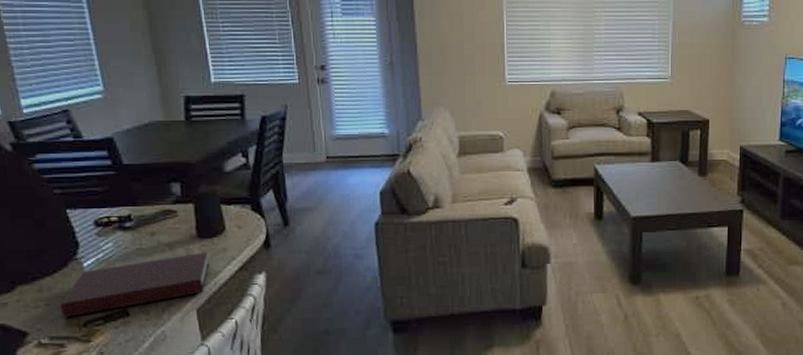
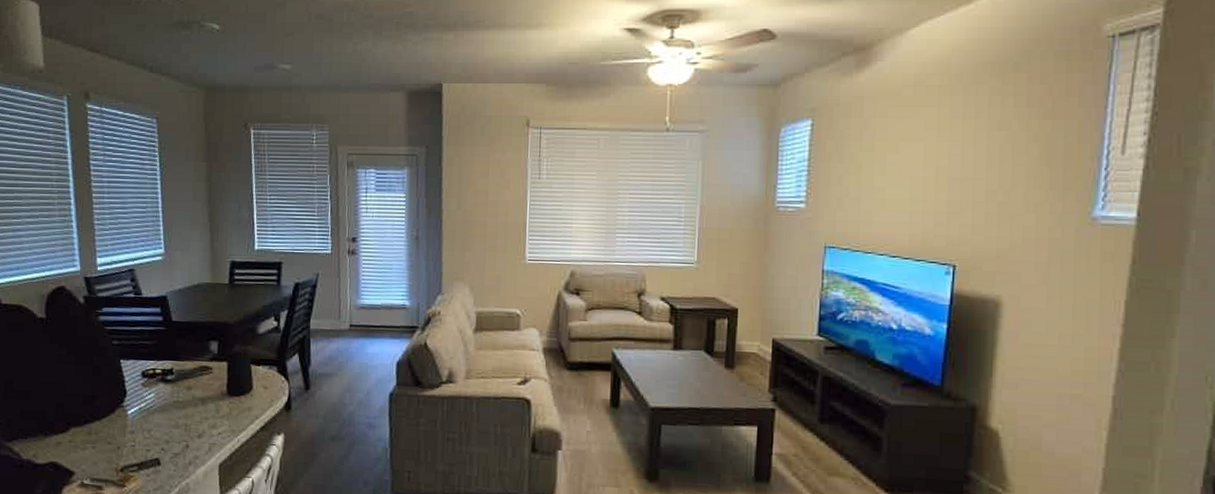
notebook: present [60,252,209,318] -> none [103,409,235,462]

